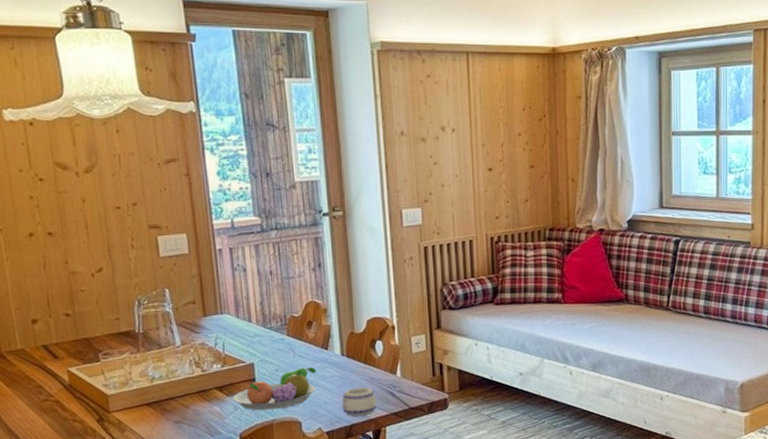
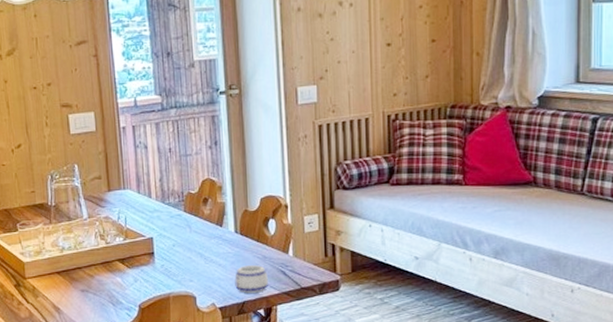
fruit bowl: present [232,367,317,411] -> none [133,243,212,284]

